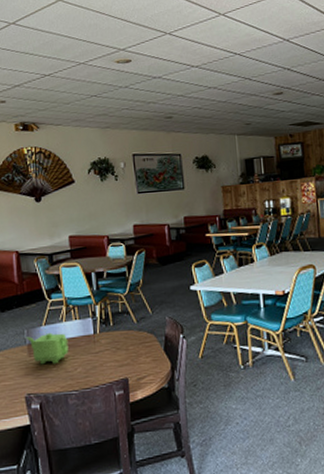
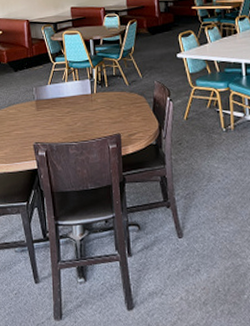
teapot: present [26,332,69,365] -> none [34,91,70,118]

